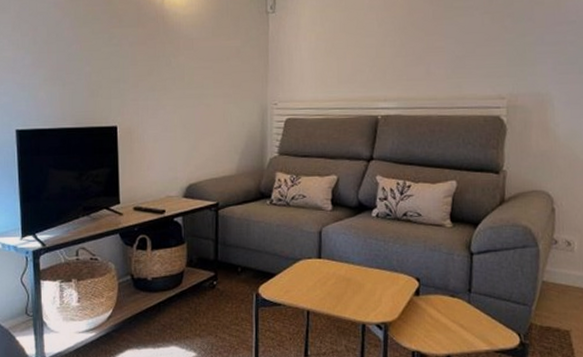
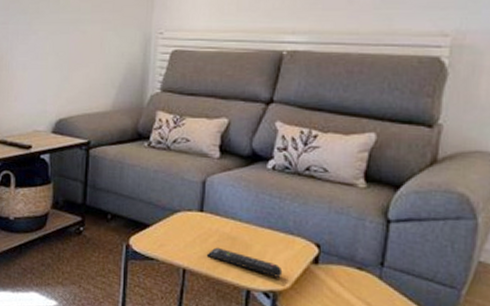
remote control: none [326,289,391,310] -> present [206,247,283,278]

